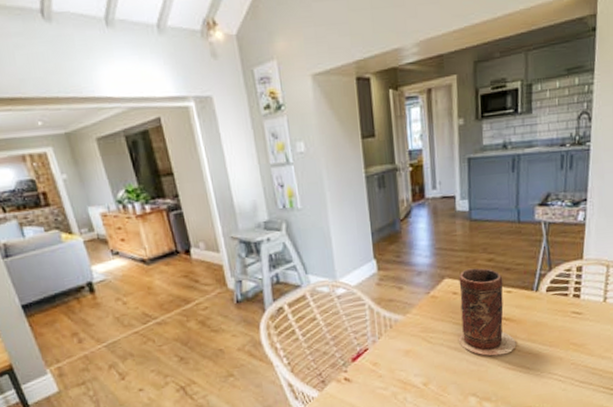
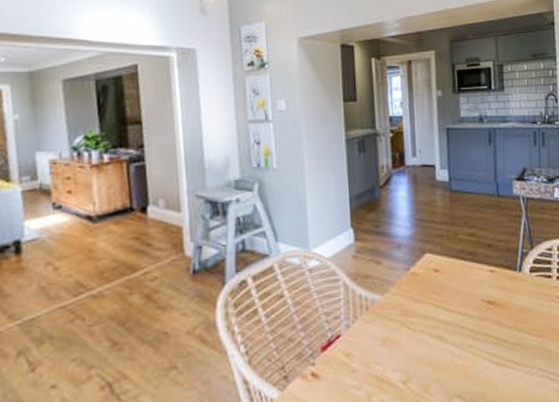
vase: present [458,268,516,356] -> none [440,242,503,347]

